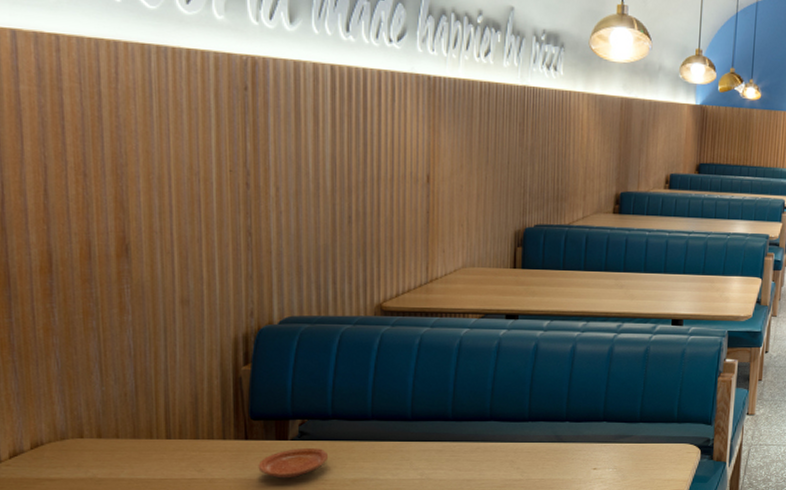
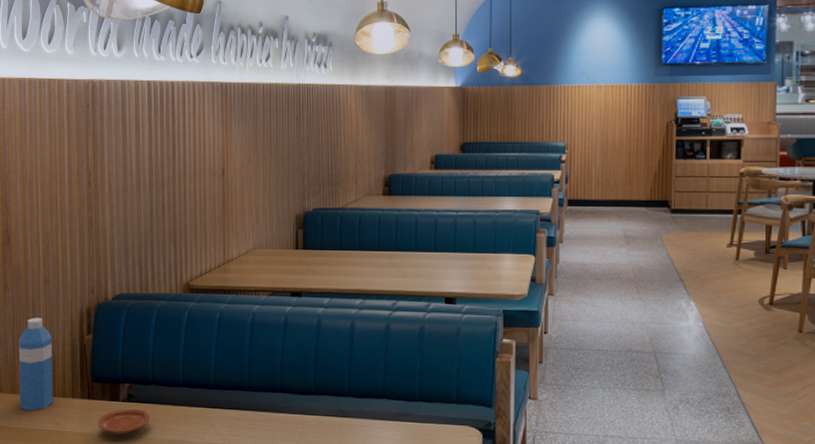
water bottle: none [143,346,195,458] -> present [18,317,53,412]

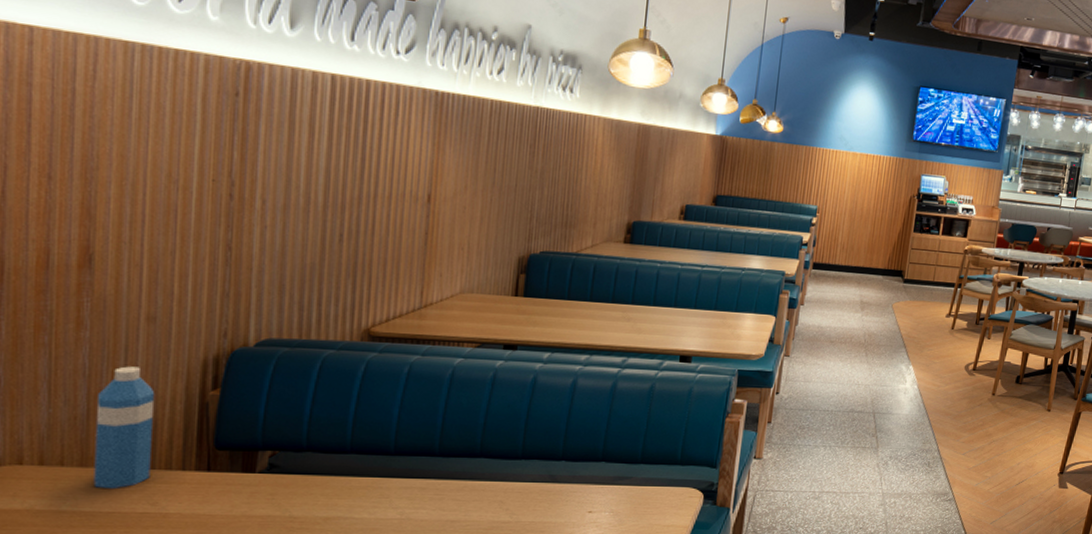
plate: present [98,409,150,436] -> none [220,482,300,515]

